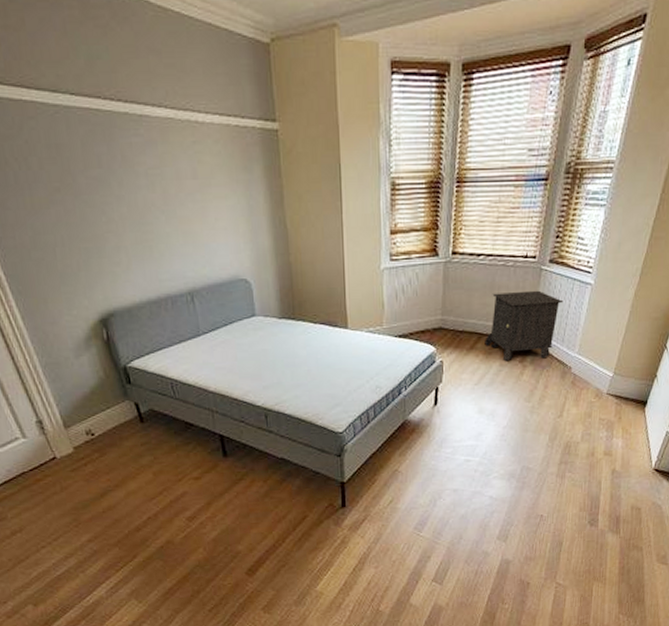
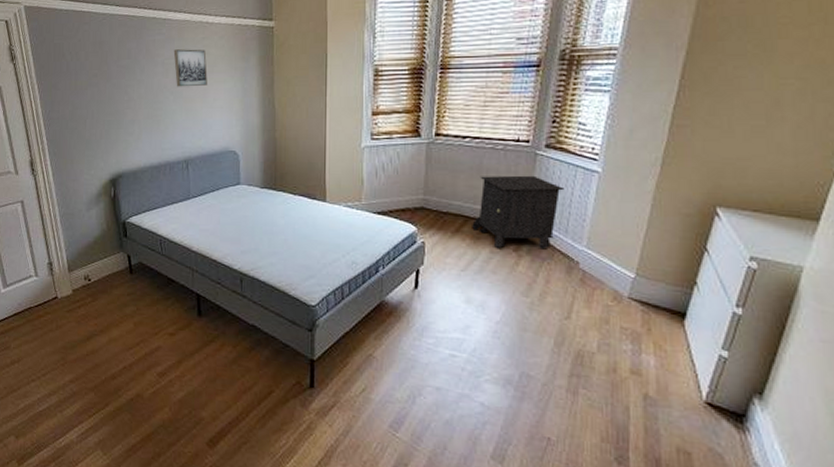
wall art: none [157,156,205,205] -> present [173,49,208,87]

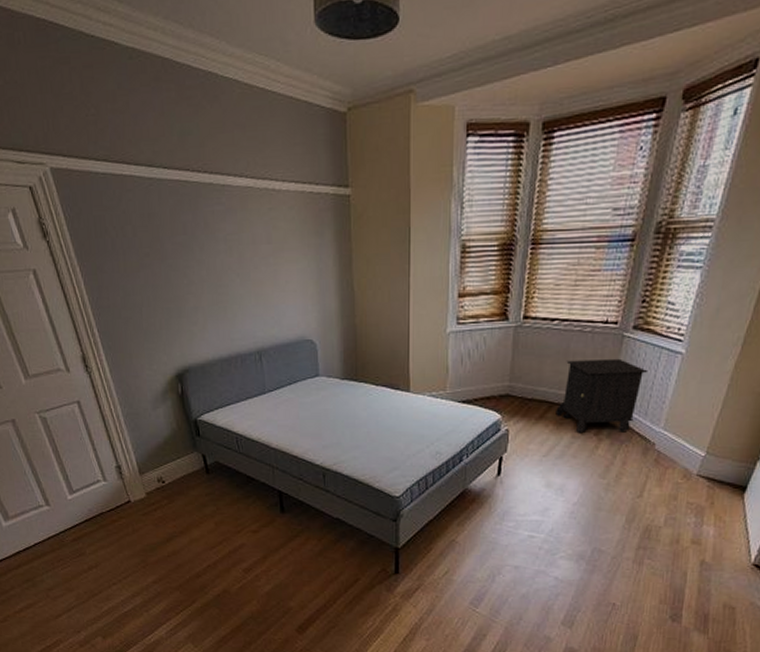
wall art: present [173,49,208,87] -> none [236,222,277,268]

